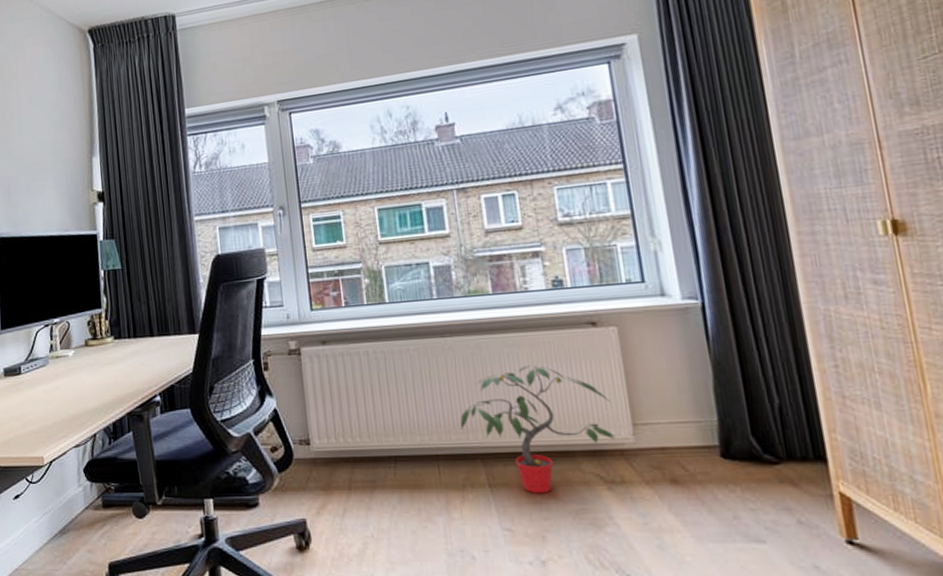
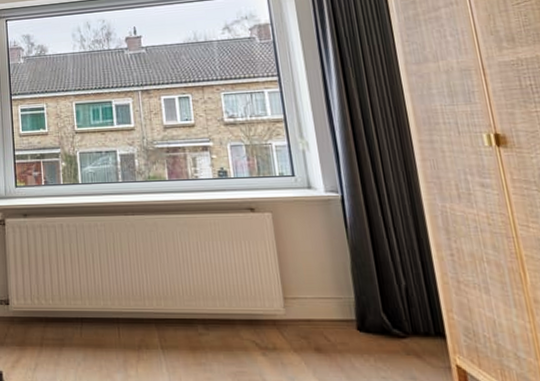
potted plant: present [460,365,616,494] -> none [138,243,270,357]

